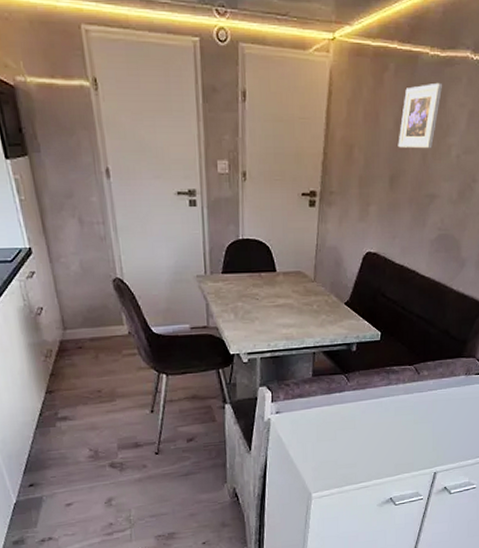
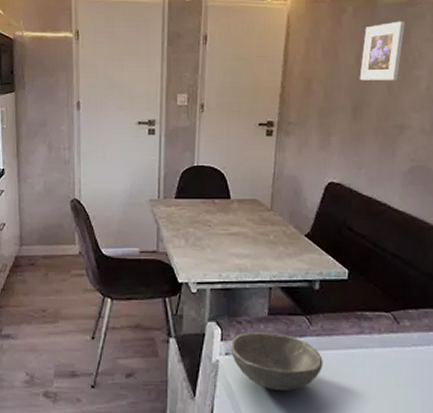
bowl: none [280,391,358,438] -> present [230,332,323,392]

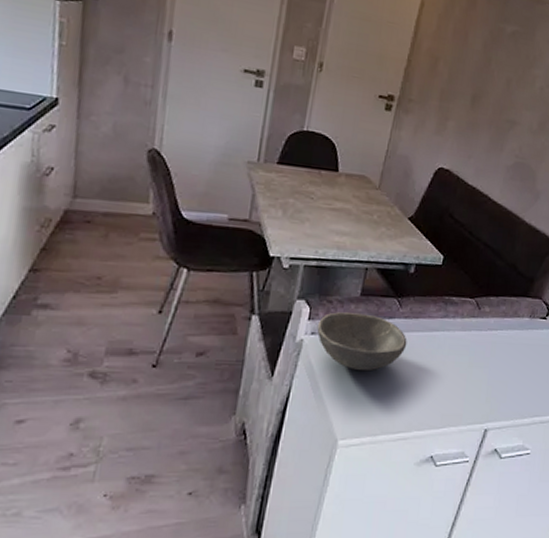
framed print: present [359,21,406,81] -> none [483,15,533,77]

